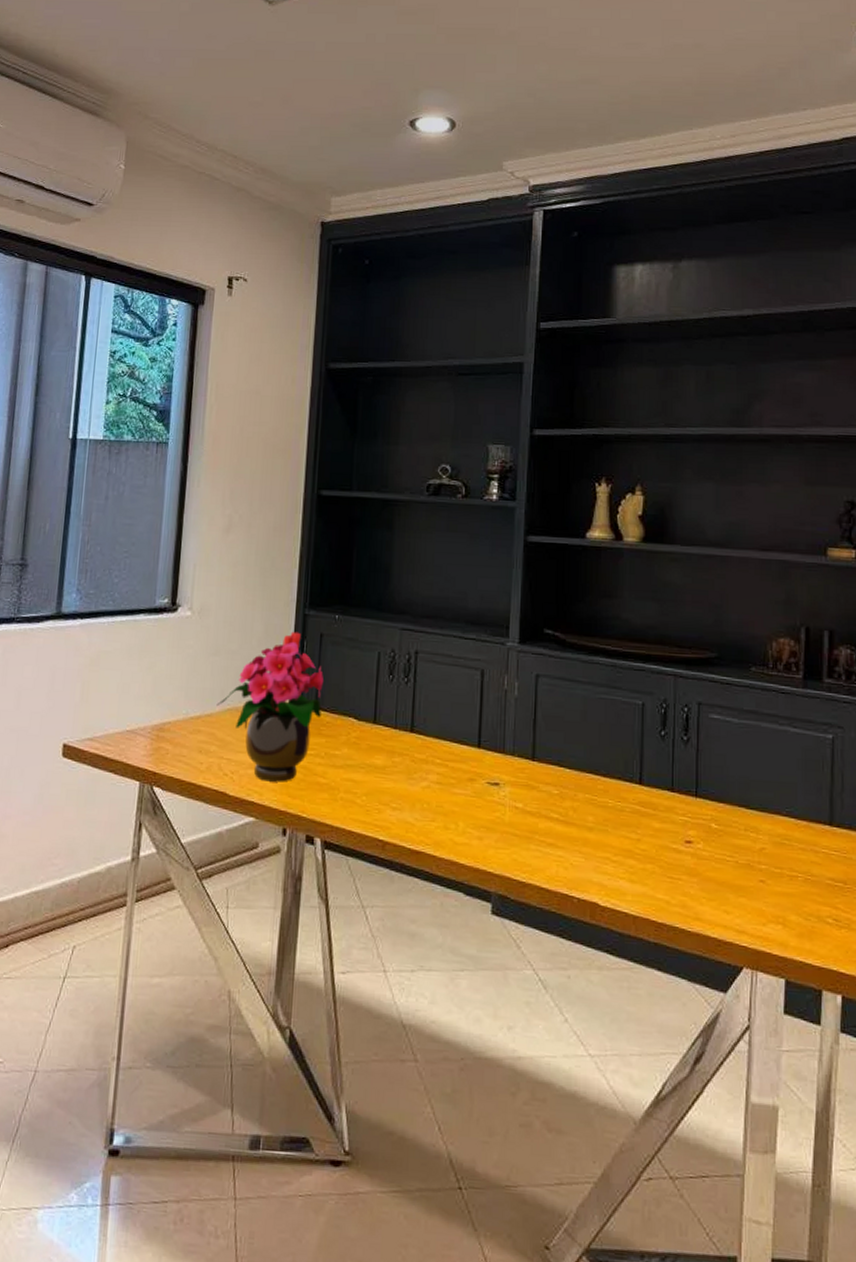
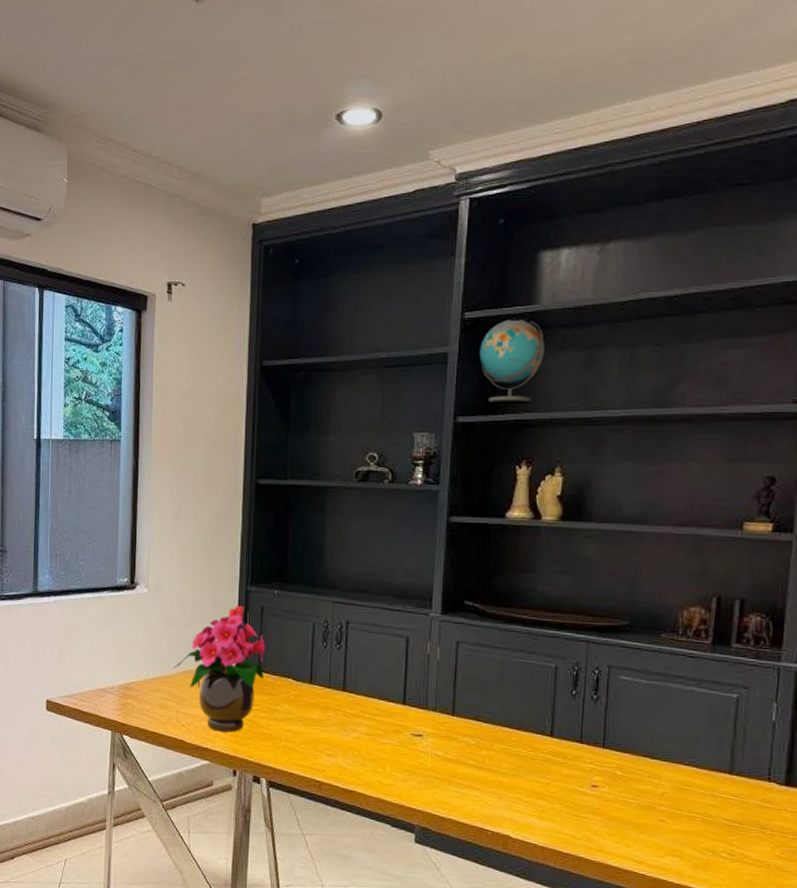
globe: none [556,332,622,419] -> present [479,320,546,405]

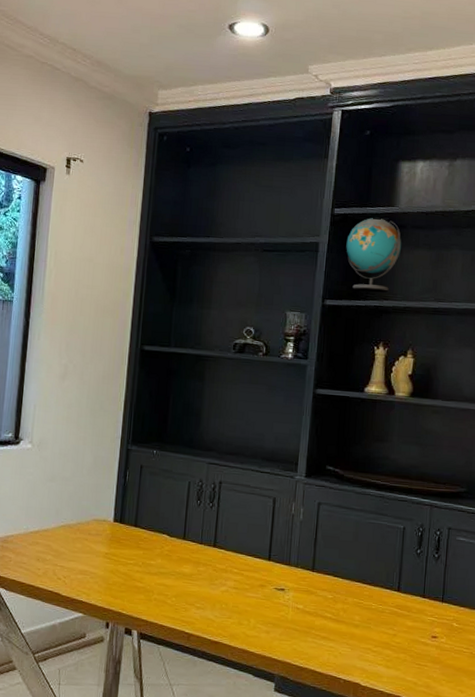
potted flower: present [173,605,266,732] -> none [52,463,143,586]

